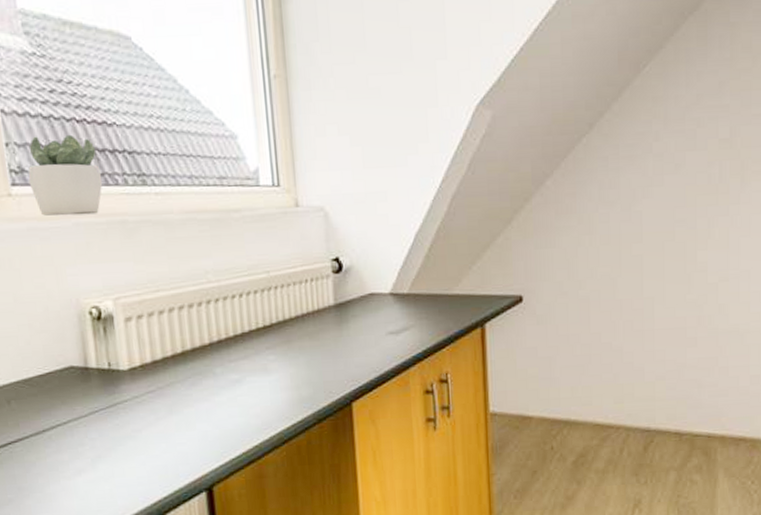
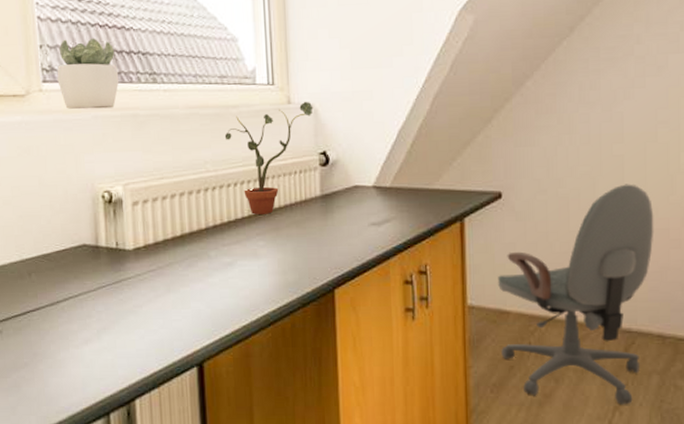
potted plant: none [226,203,324,327] -> present [224,101,313,215]
office chair: none [520,284,672,502] -> present [498,184,654,405]

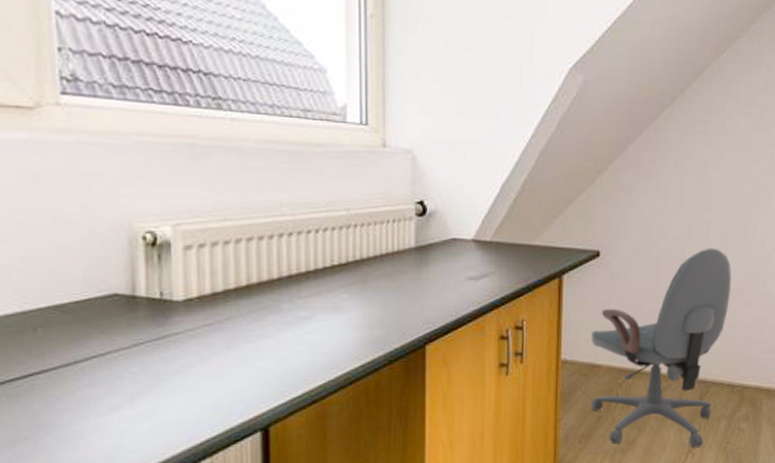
succulent plant: present [57,38,119,110] -> none [82,44,172,134]
potted plant: present [224,101,313,215] -> none [306,145,412,265]

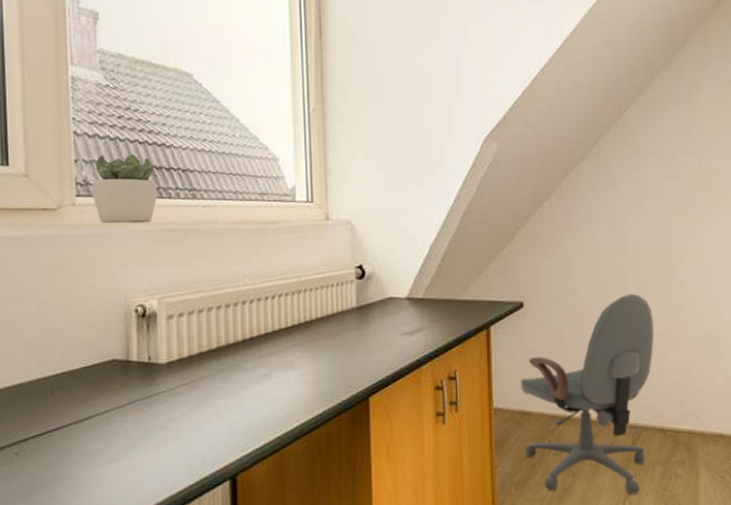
succulent plant: none [82,44,172,134] -> present [92,154,158,224]

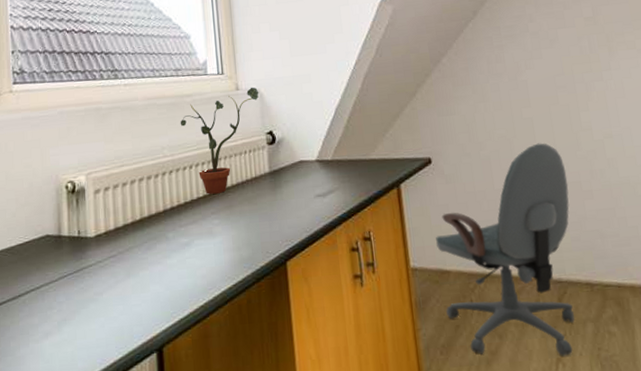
succulent plant: present [92,154,158,224] -> none [26,42,84,107]
potted plant: none [263,218,351,326] -> present [180,87,259,194]

